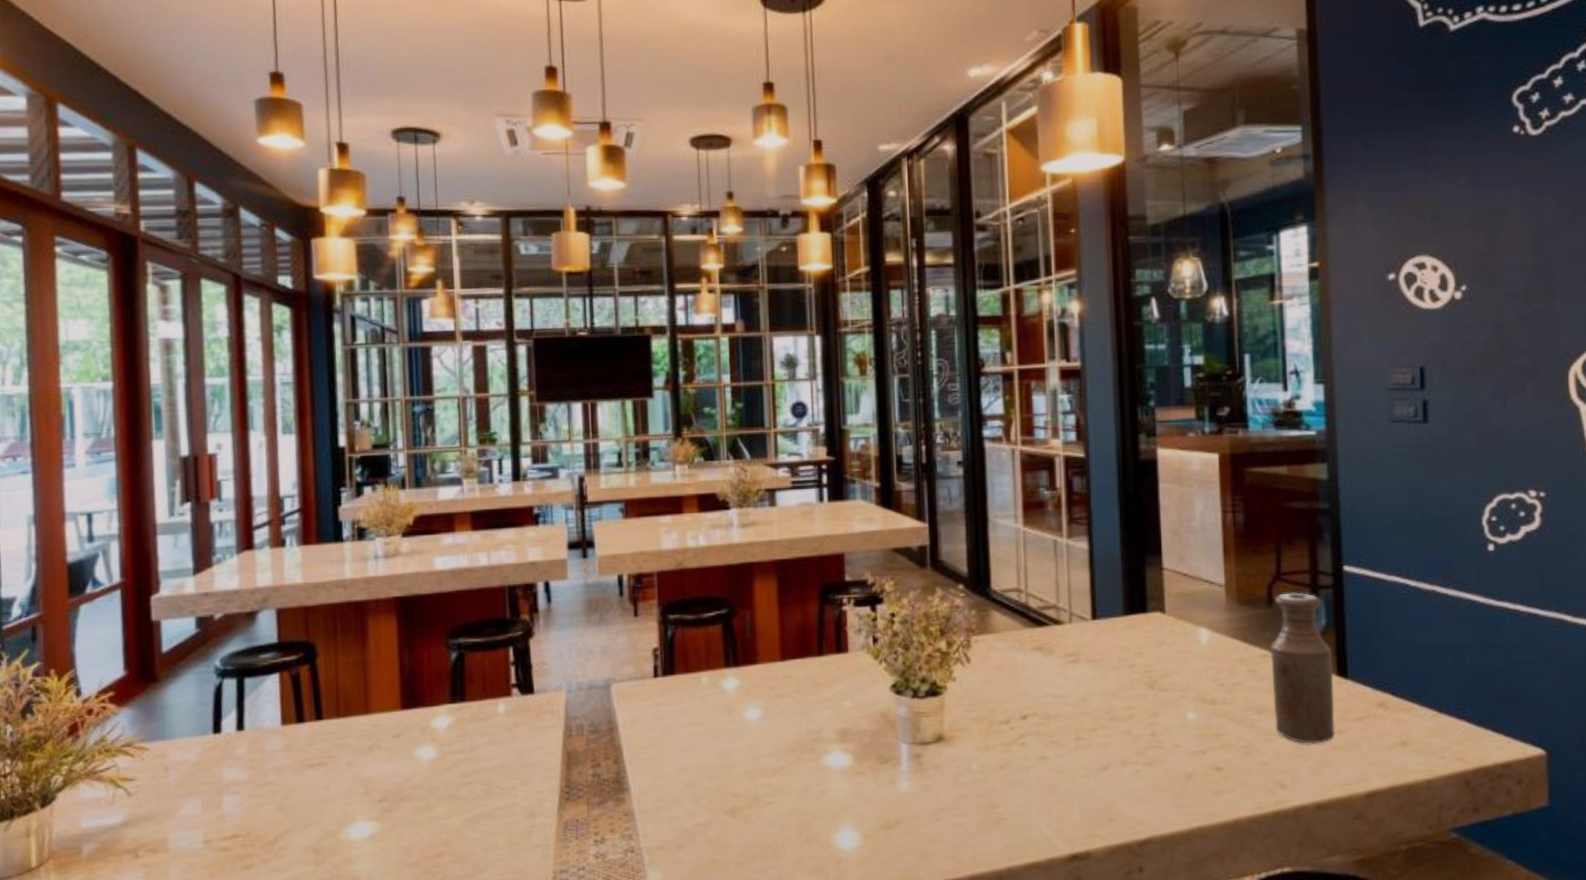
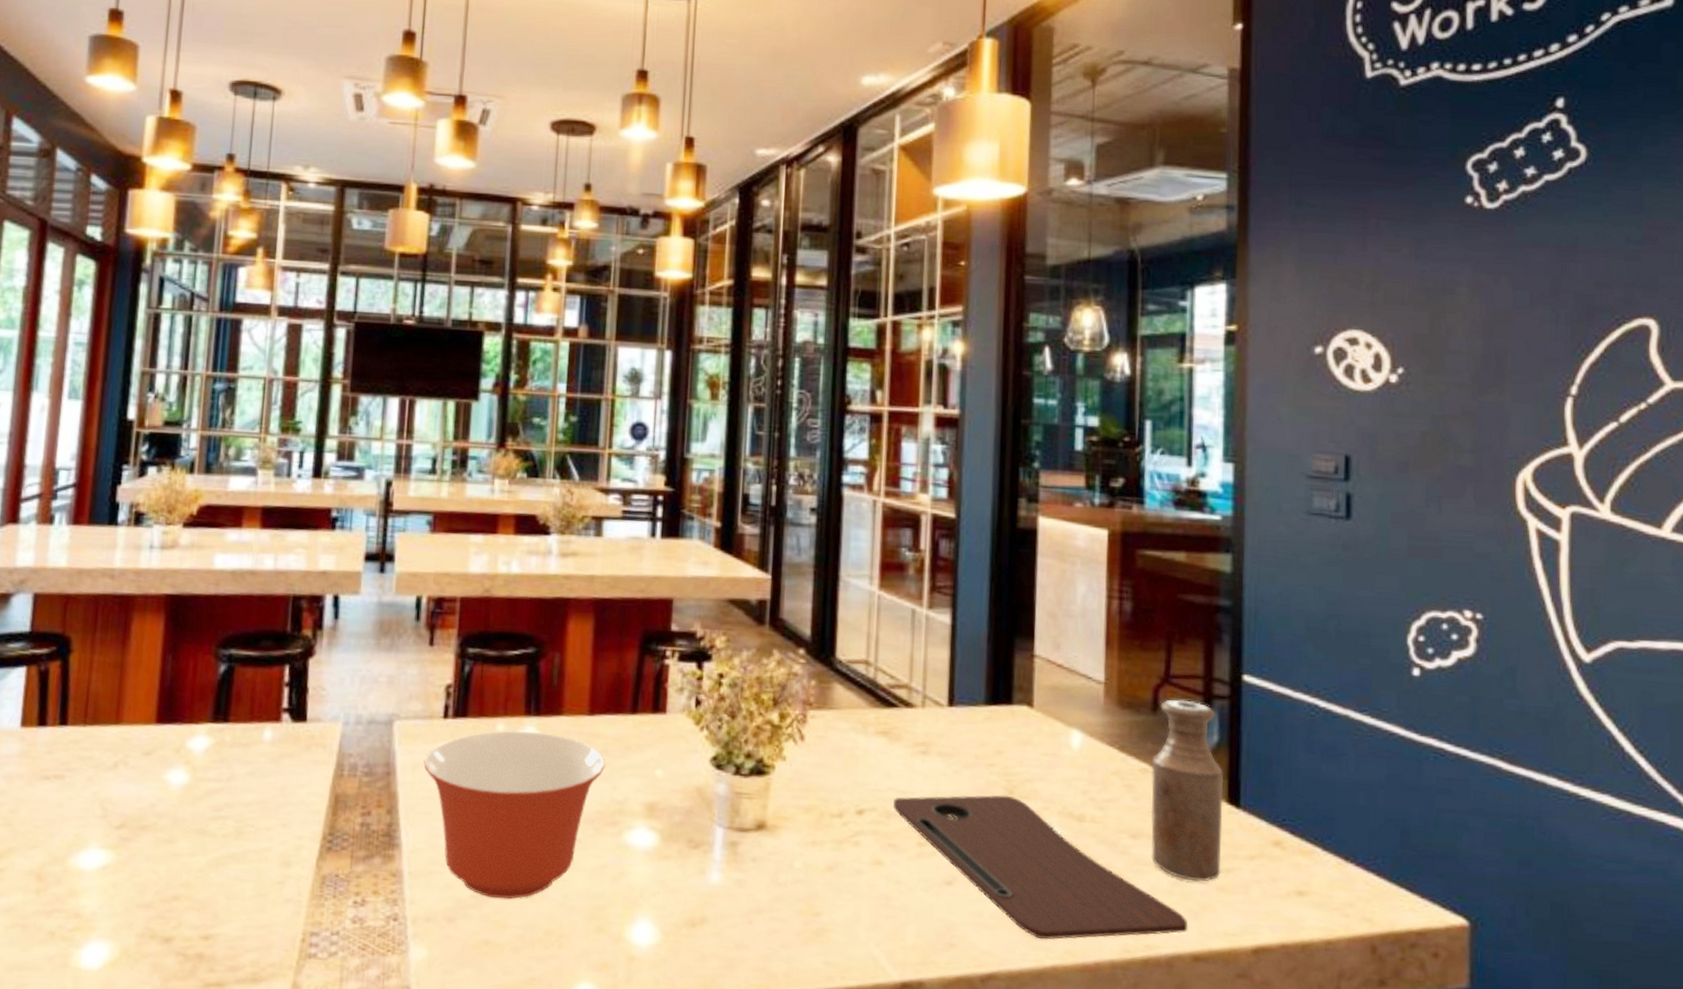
mixing bowl: none [641,679,800,825] -> present [423,730,606,900]
cutting board: none [1052,689,1311,806] -> present [893,794,1188,940]

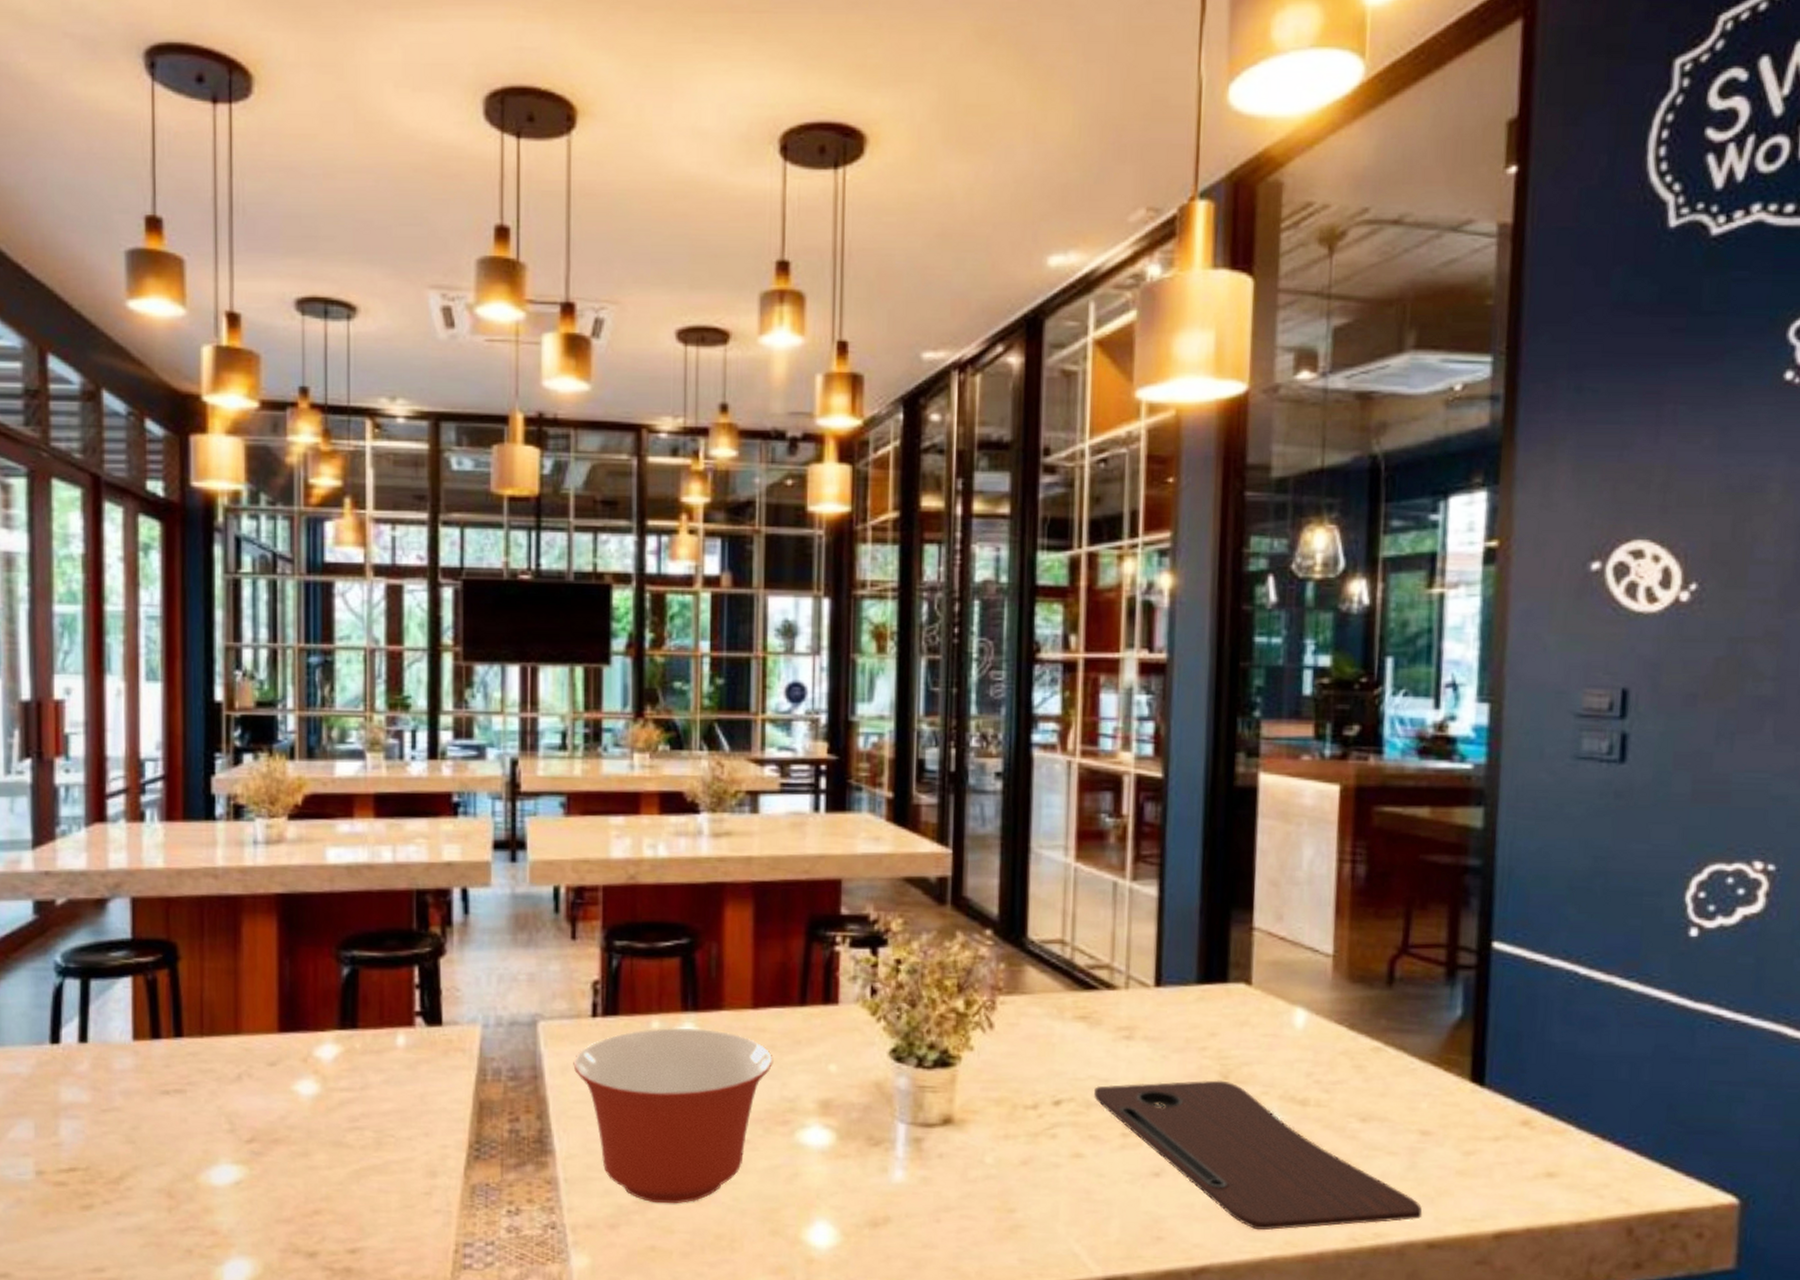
bottle: present [1151,699,1224,882] -> none [1383,971,1467,1166]

